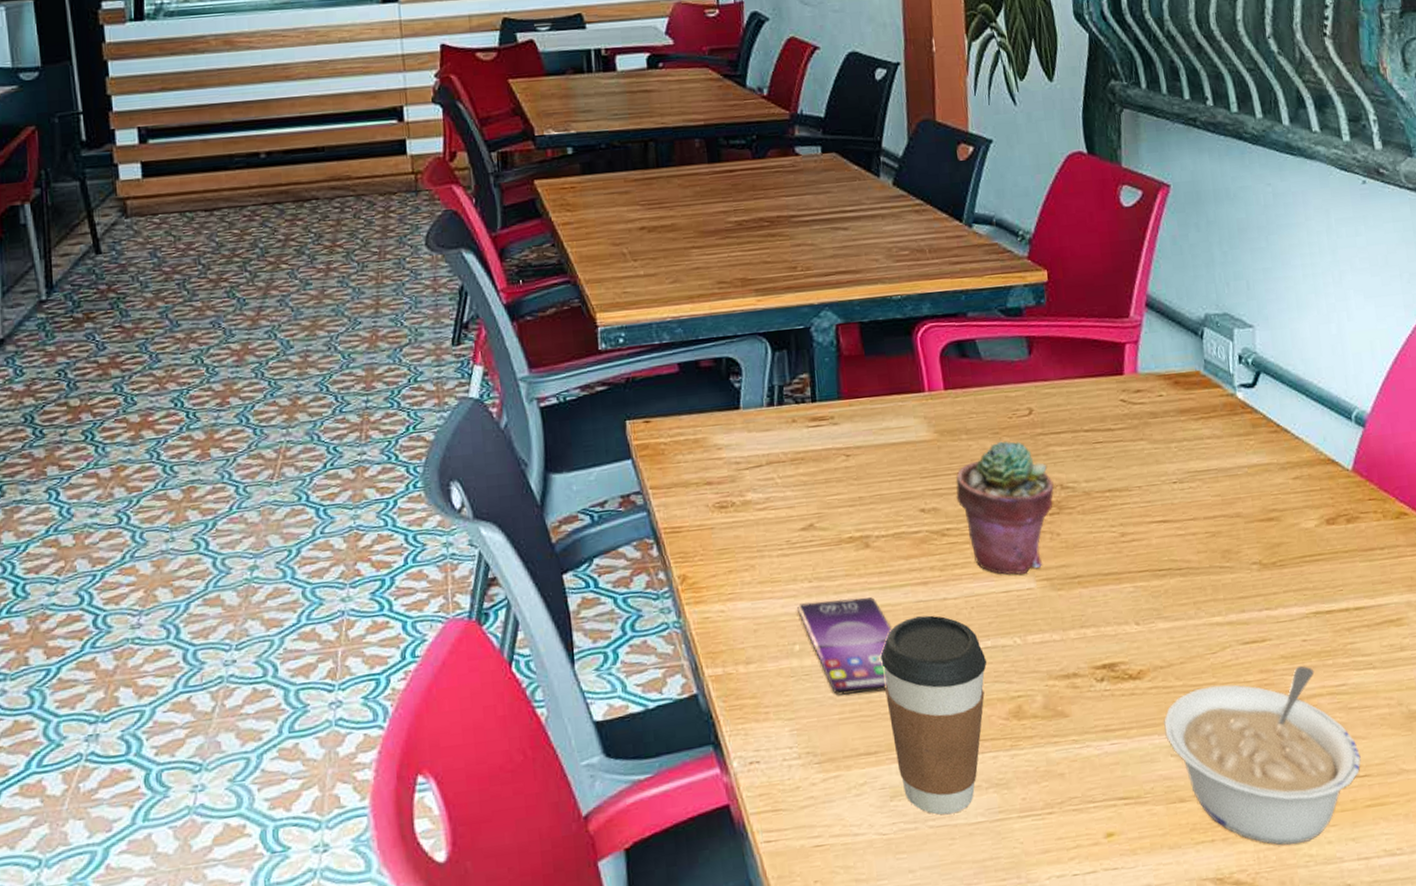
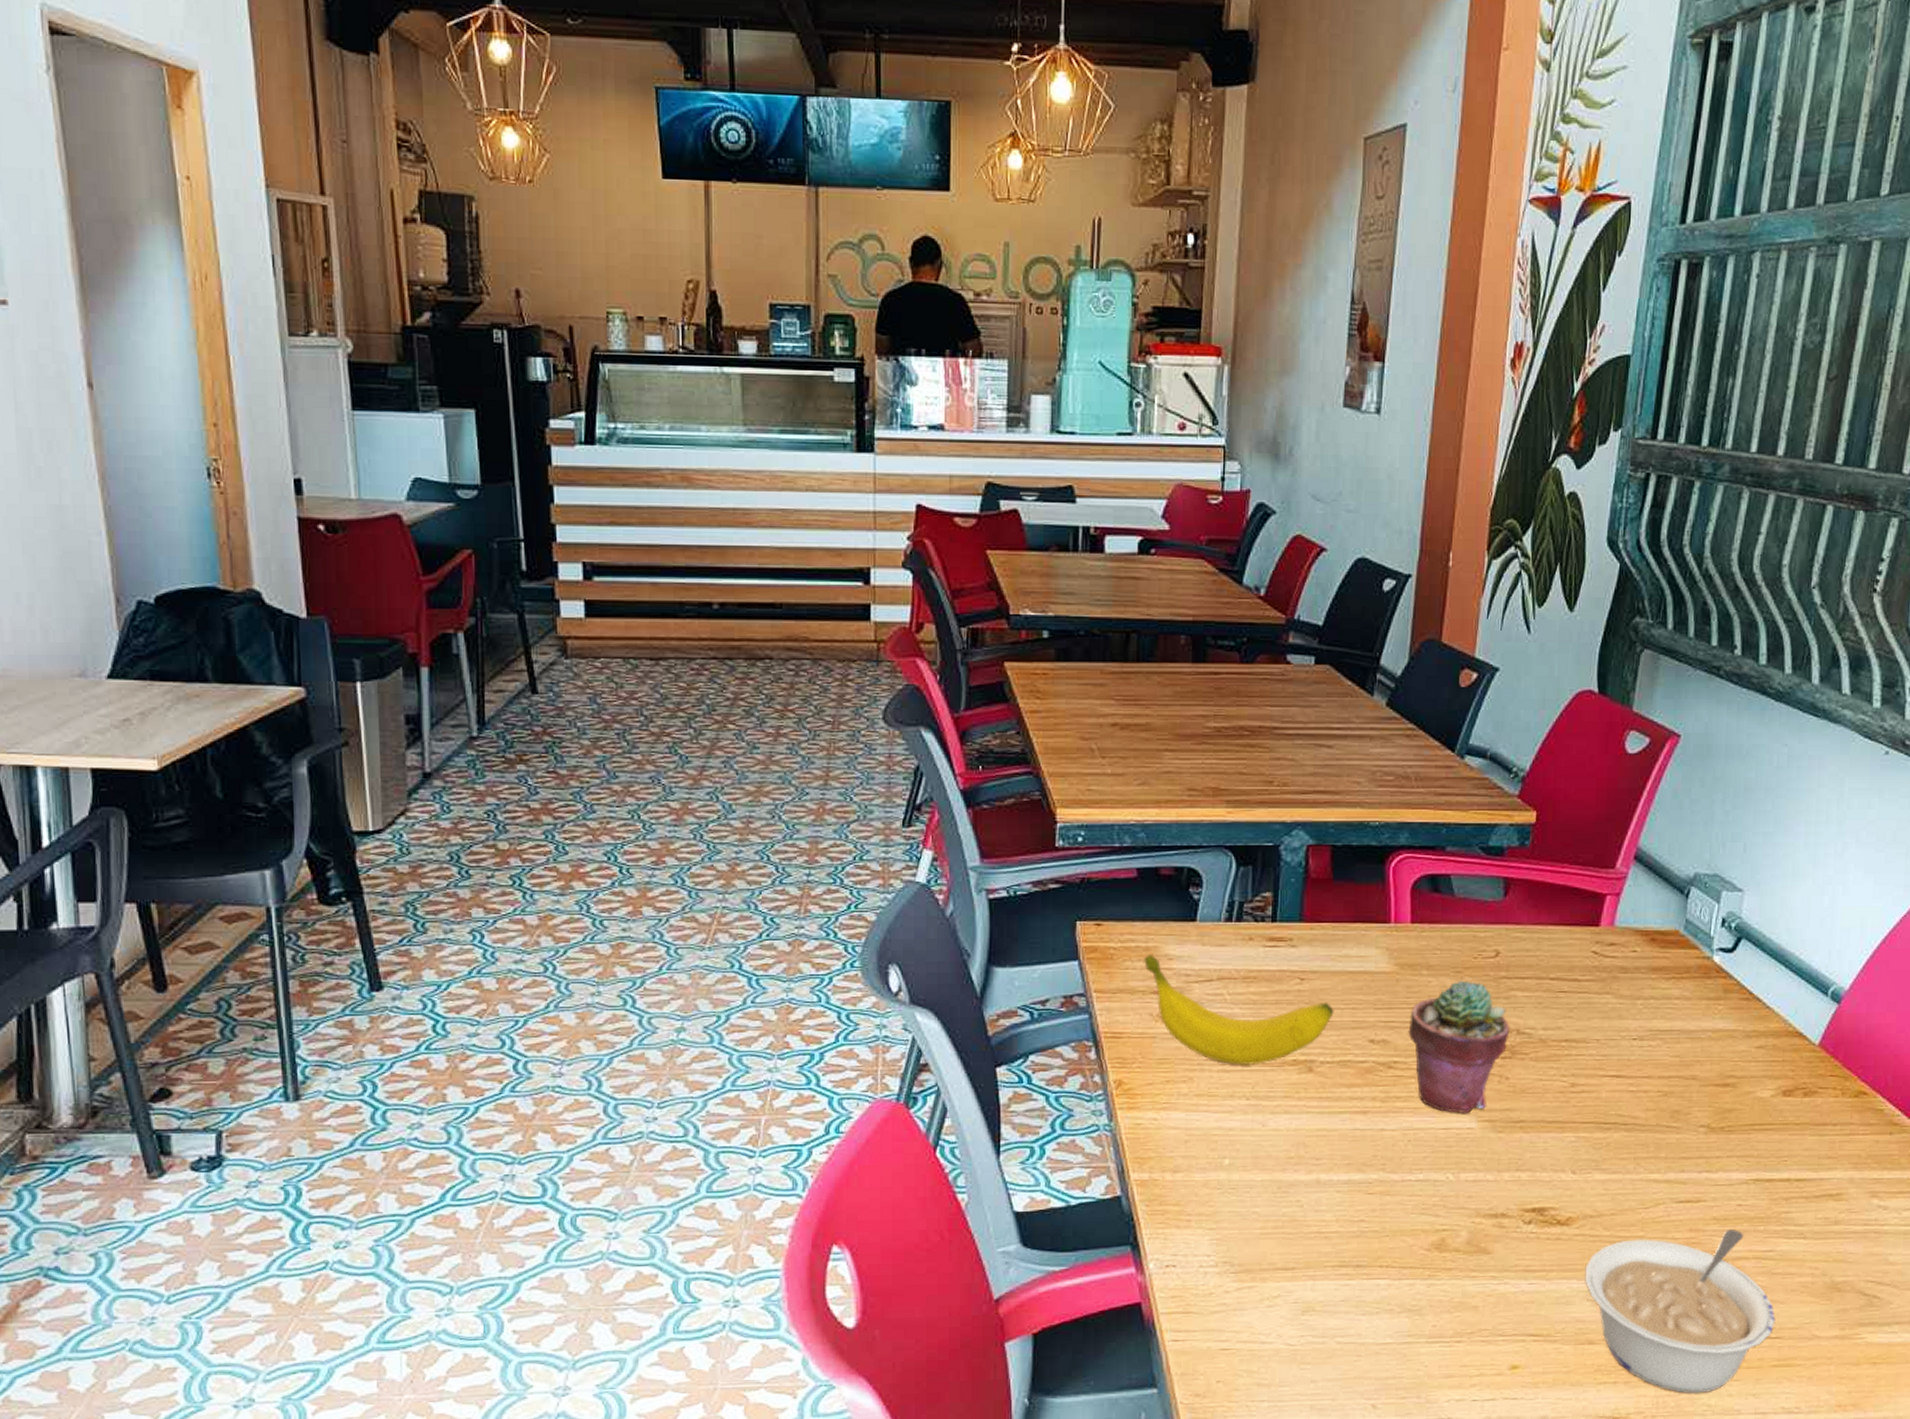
banana: none [694,446,883,548] -> present [1144,954,1334,1066]
smartphone: present [797,597,892,696] -> none [1232,1119,1325,1212]
coffee cup: present [880,615,987,815] -> none [1310,1144,1417,1333]

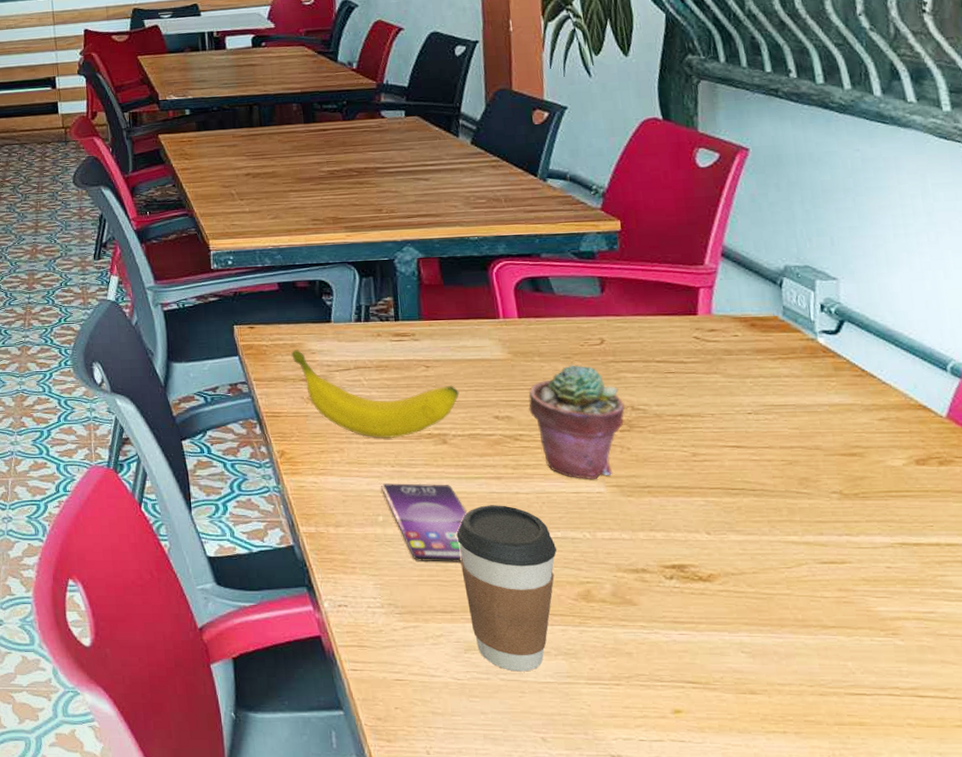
smartphone: none [1232,1119,1325,1212] -> present [381,483,468,562]
coffee cup: none [1310,1144,1417,1333] -> present [456,505,557,672]
legume: present [1585,1229,1775,1394] -> none [734,590,951,749]

